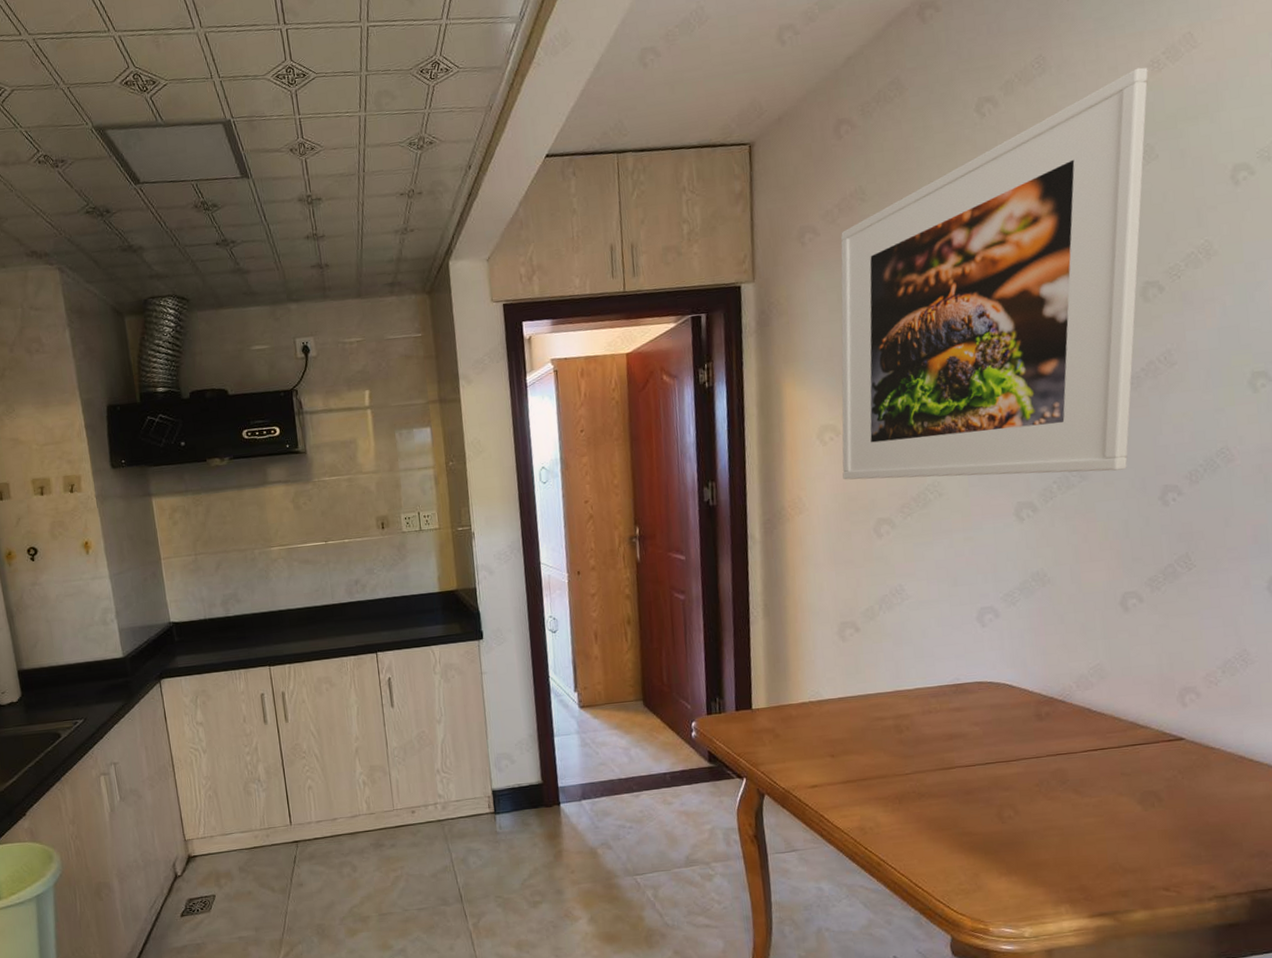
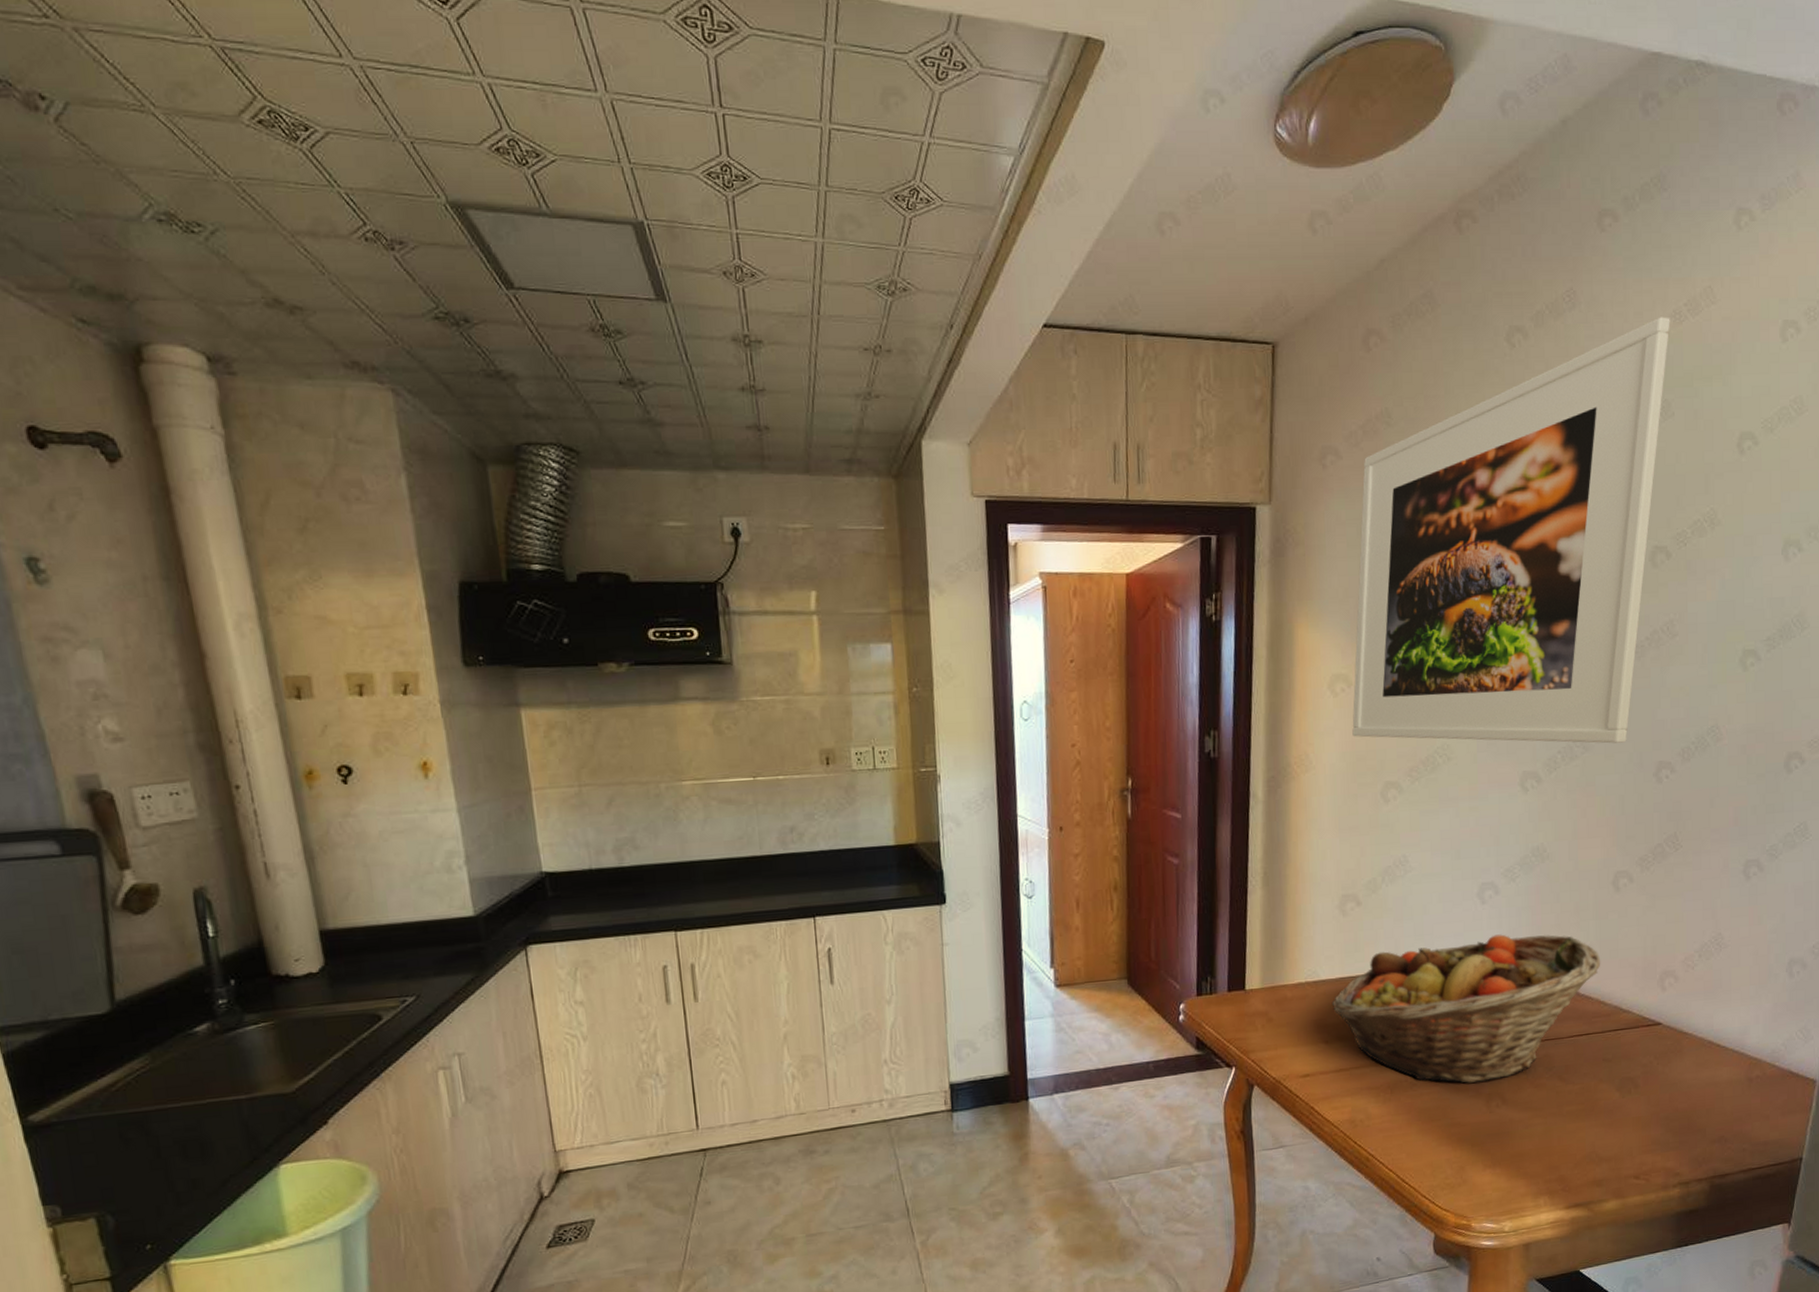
fruit basket: none [835,654,1113,795] -> present [1331,934,1601,1083]

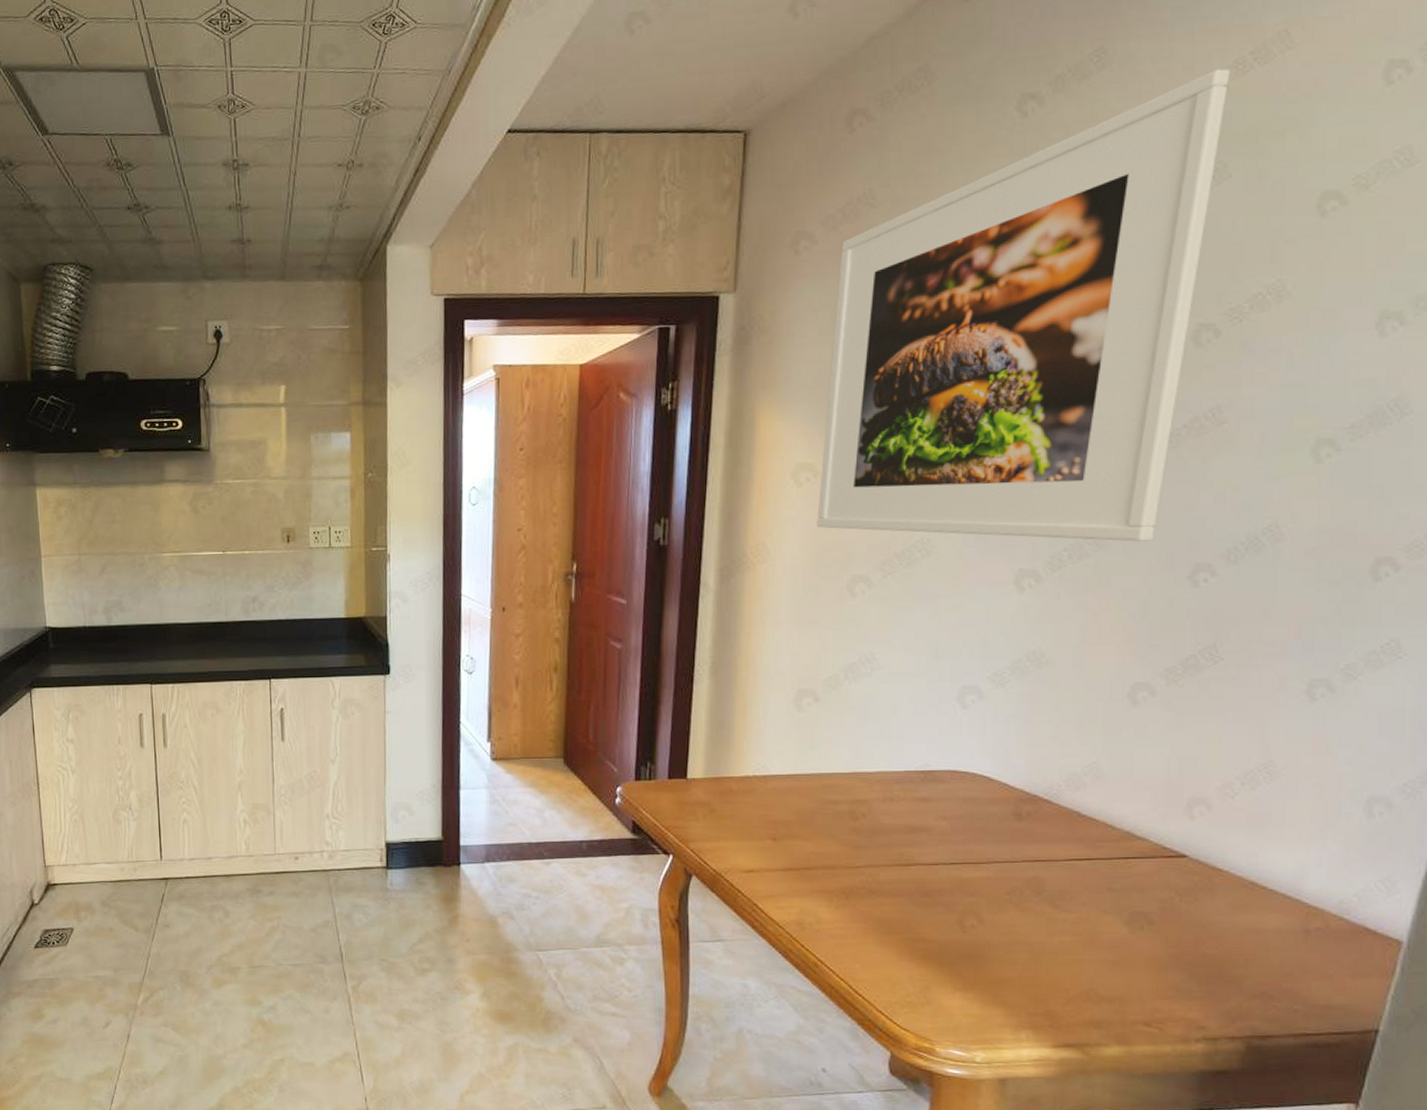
fruit basket: present [1331,934,1601,1083] -> none [781,742,1110,898]

